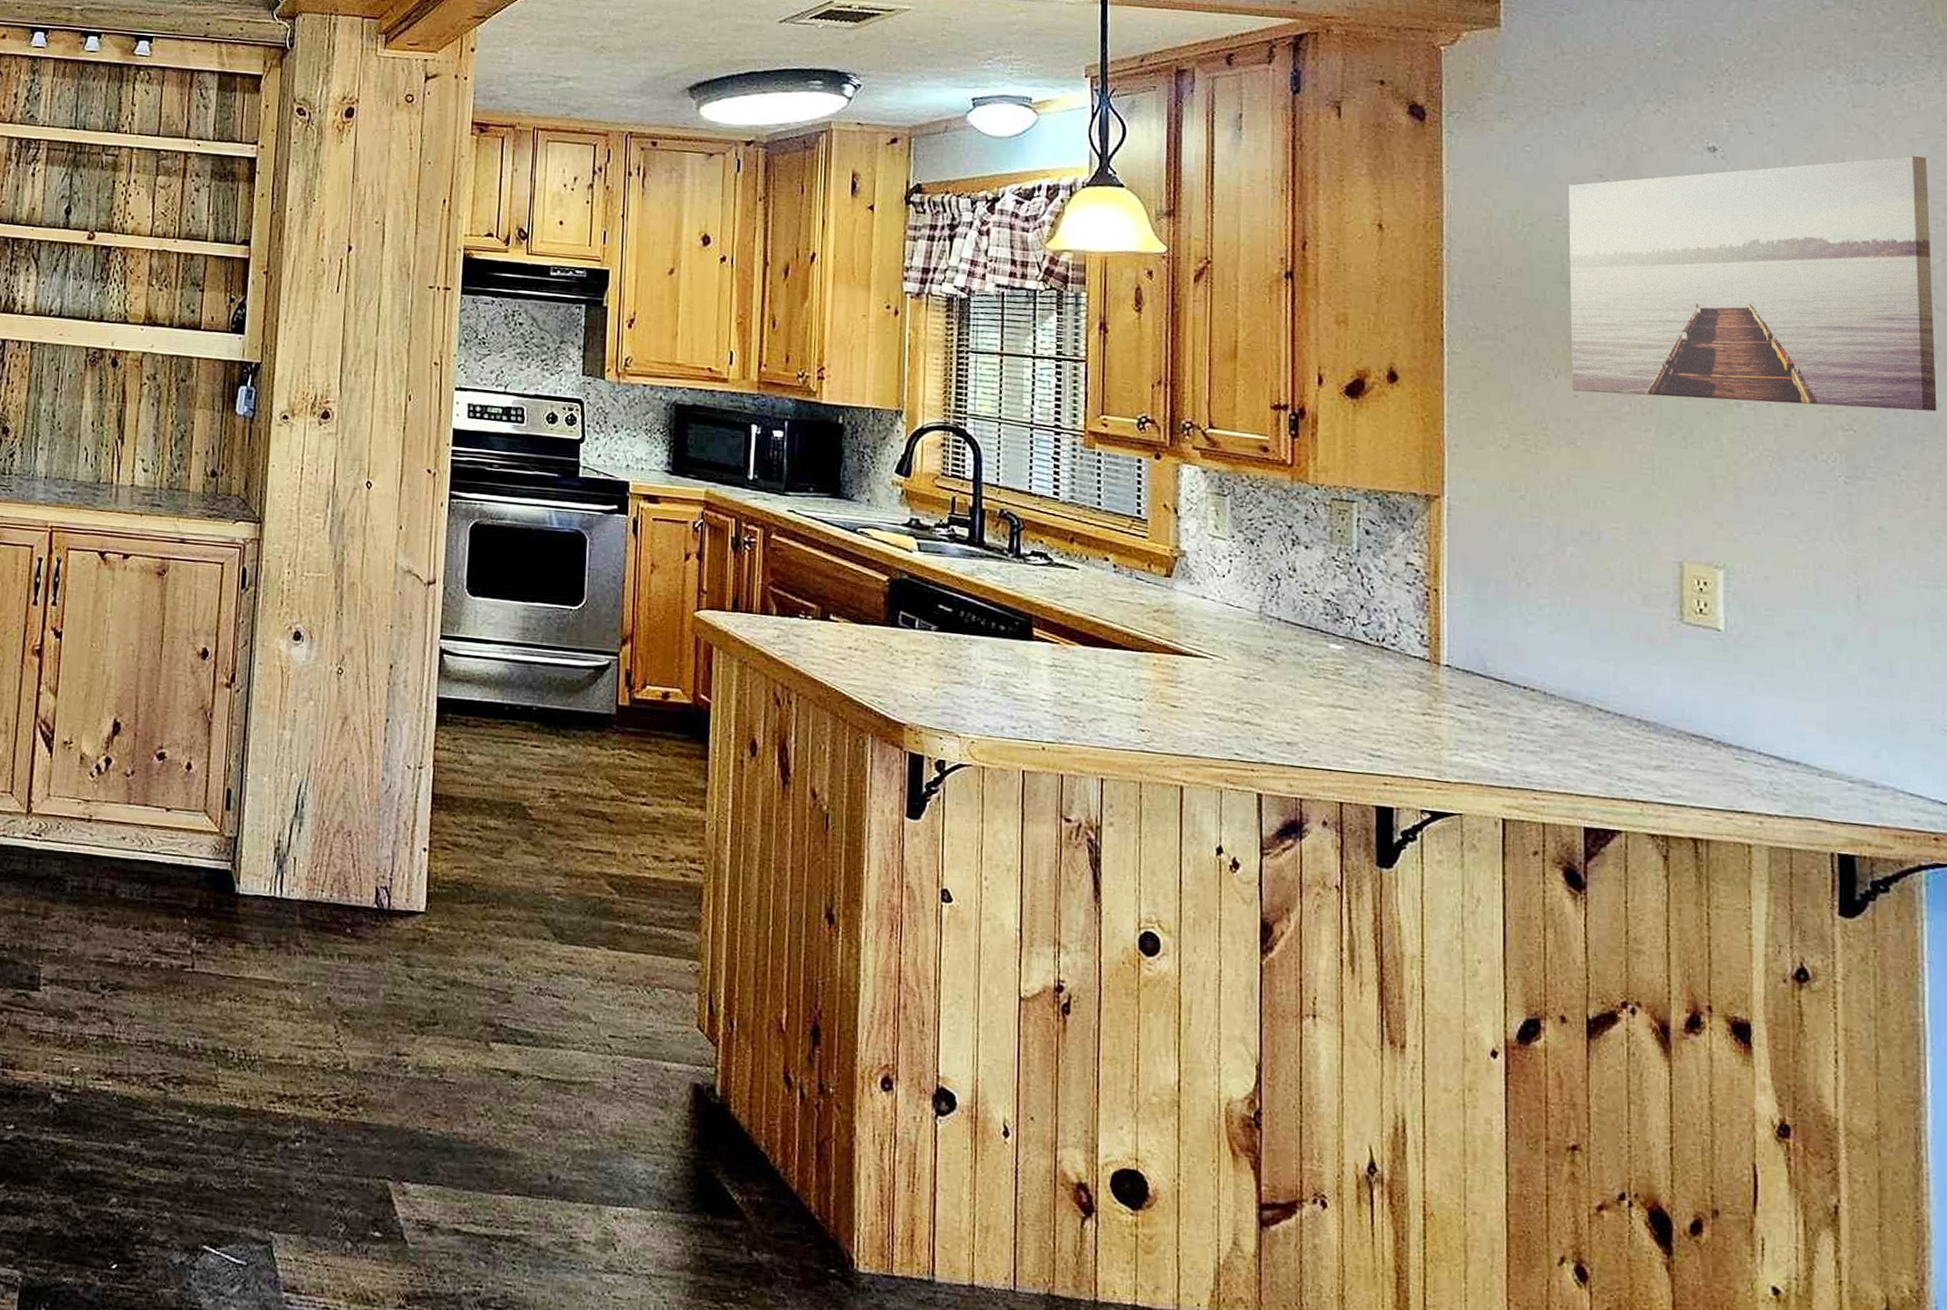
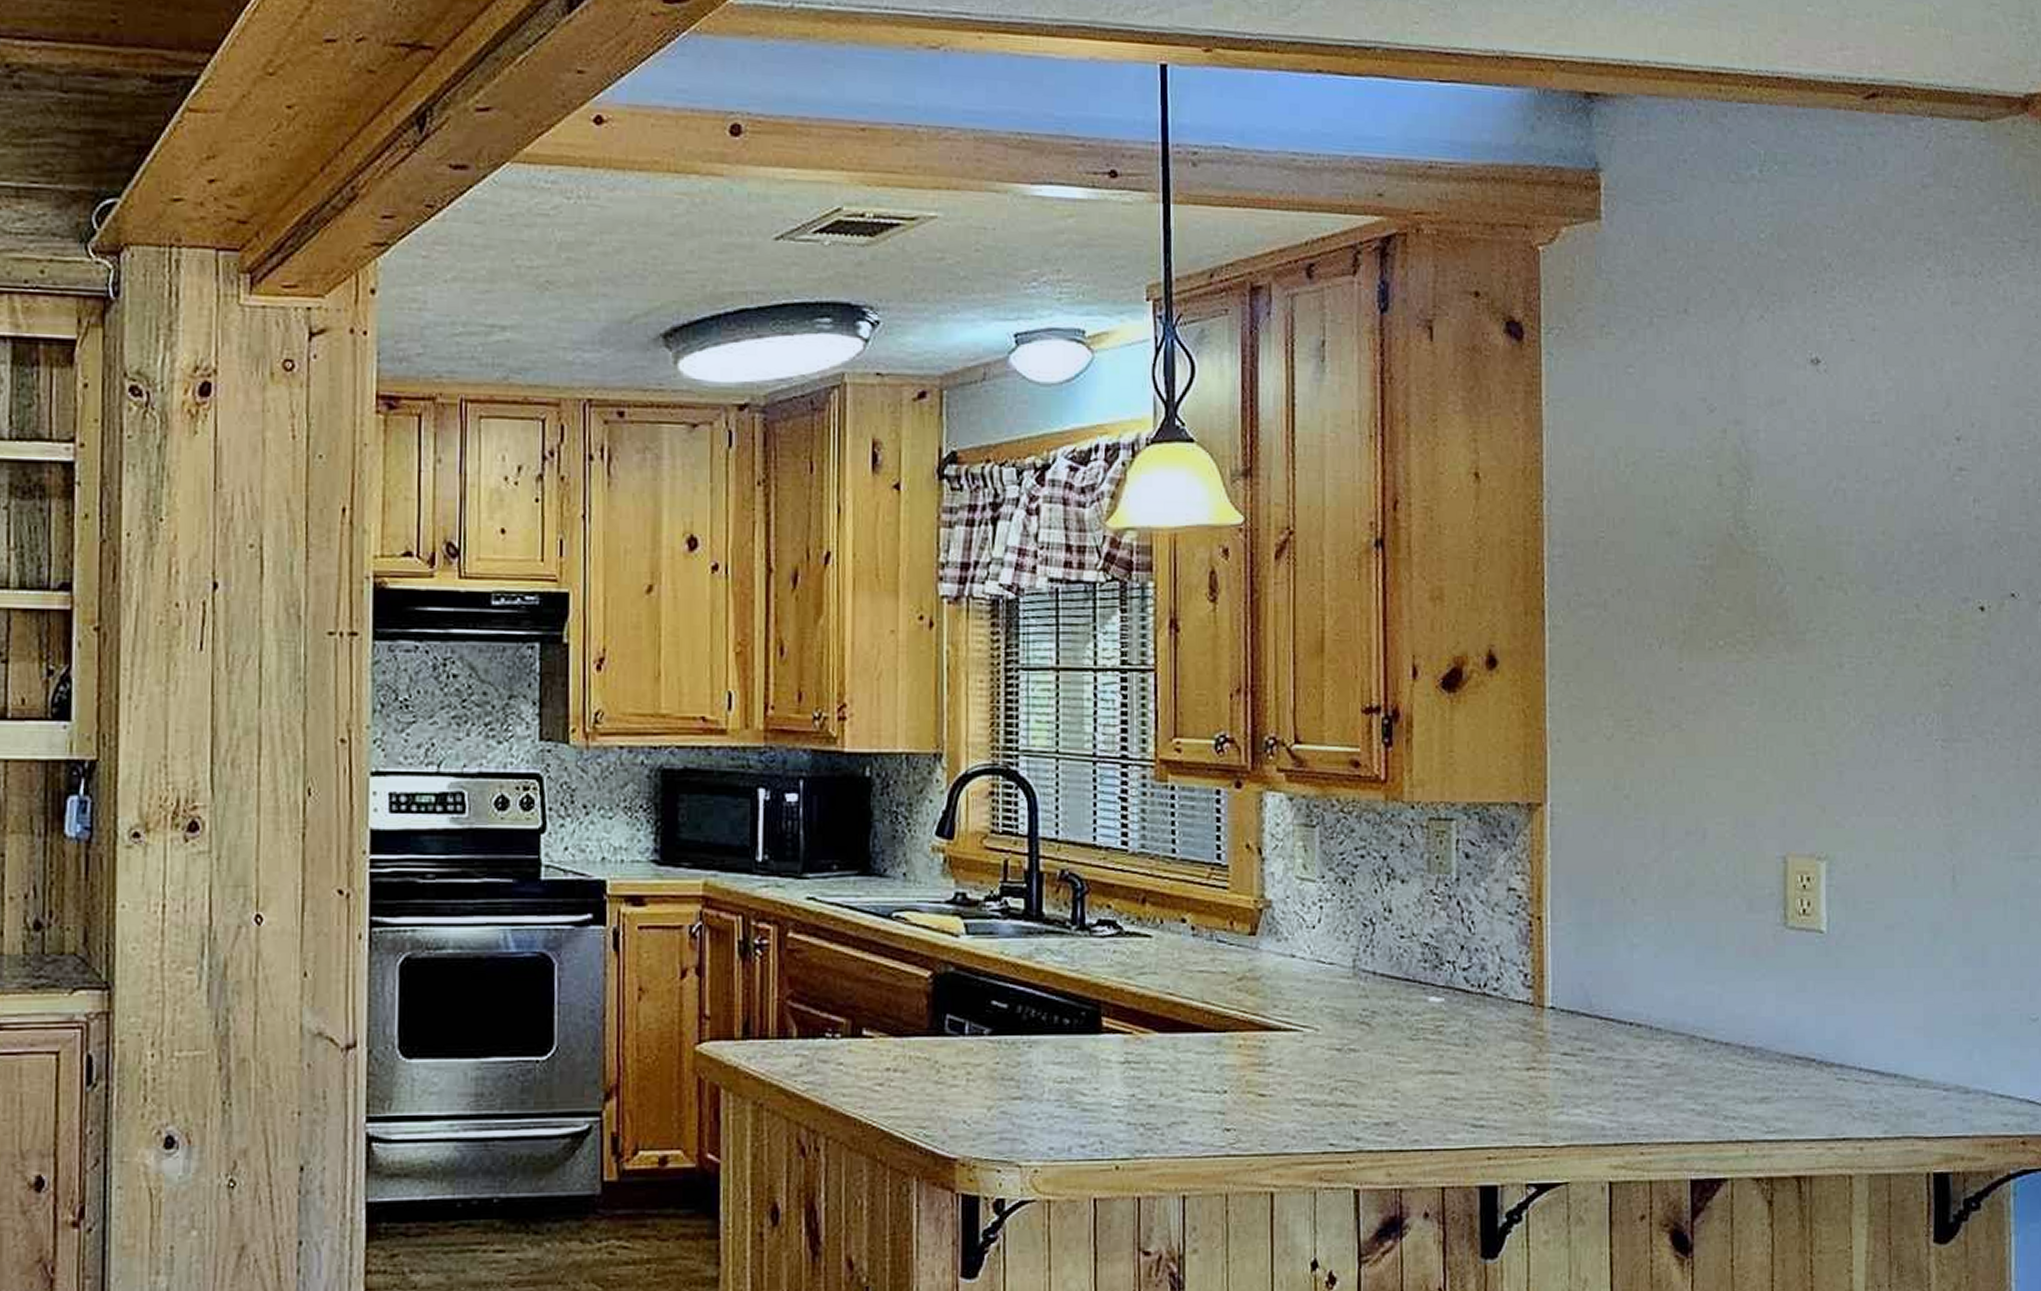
wall art: present [1569,155,1937,412] -> none [1672,359,2028,663]

